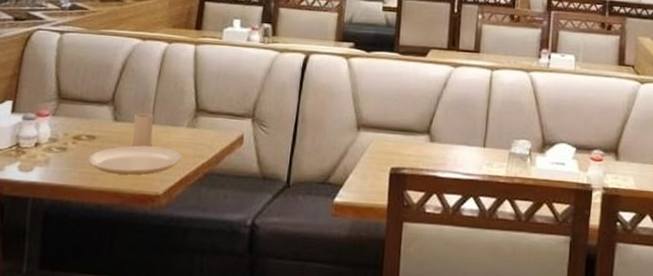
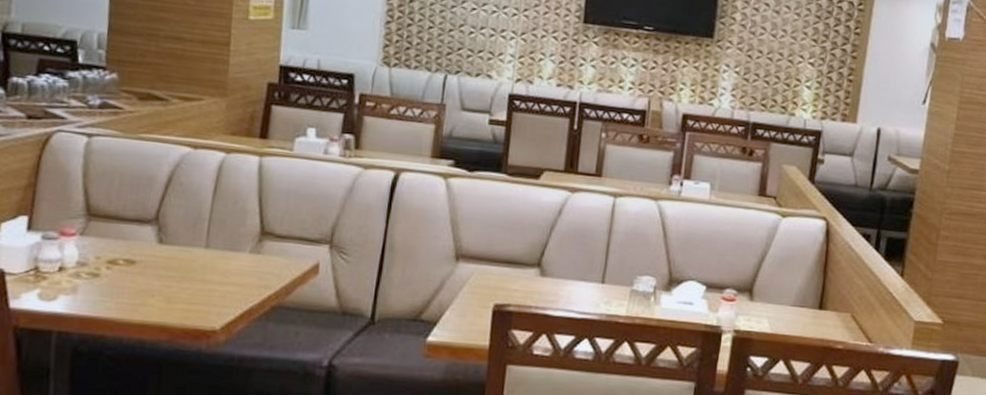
plate: present [88,145,182,175] -> none [126,272,244,307]
cup: present [132,113,154,147] -> none [182,235,208,275]

